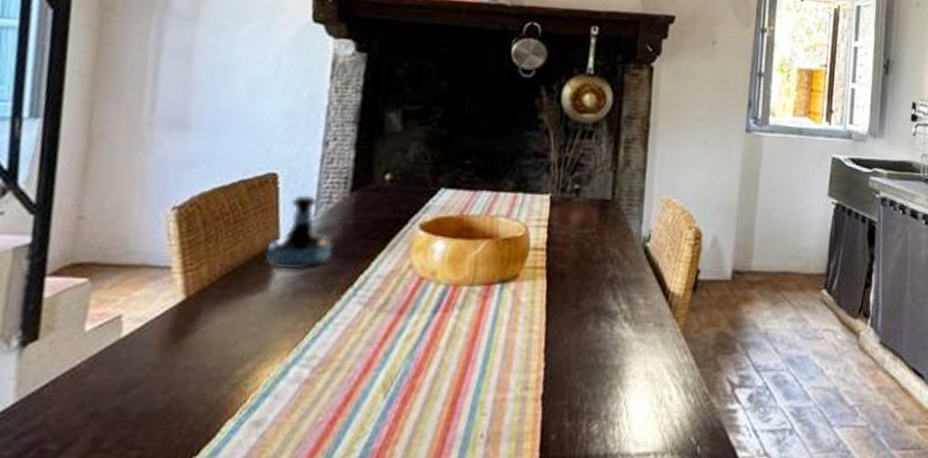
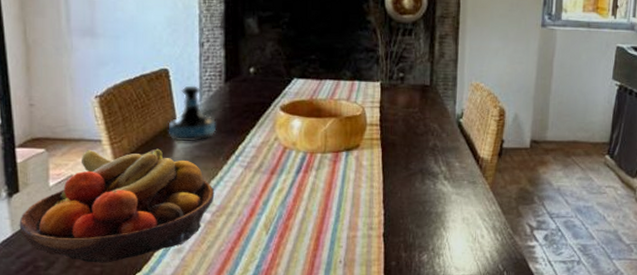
fruit bowl: none [27,278,320,444] -> present [19,148,215,263]

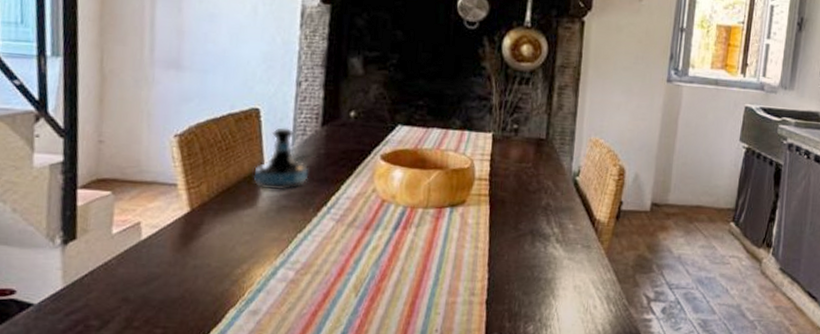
fruit bowl: present [19,148,215,263] -> none [72,193,301,324]

